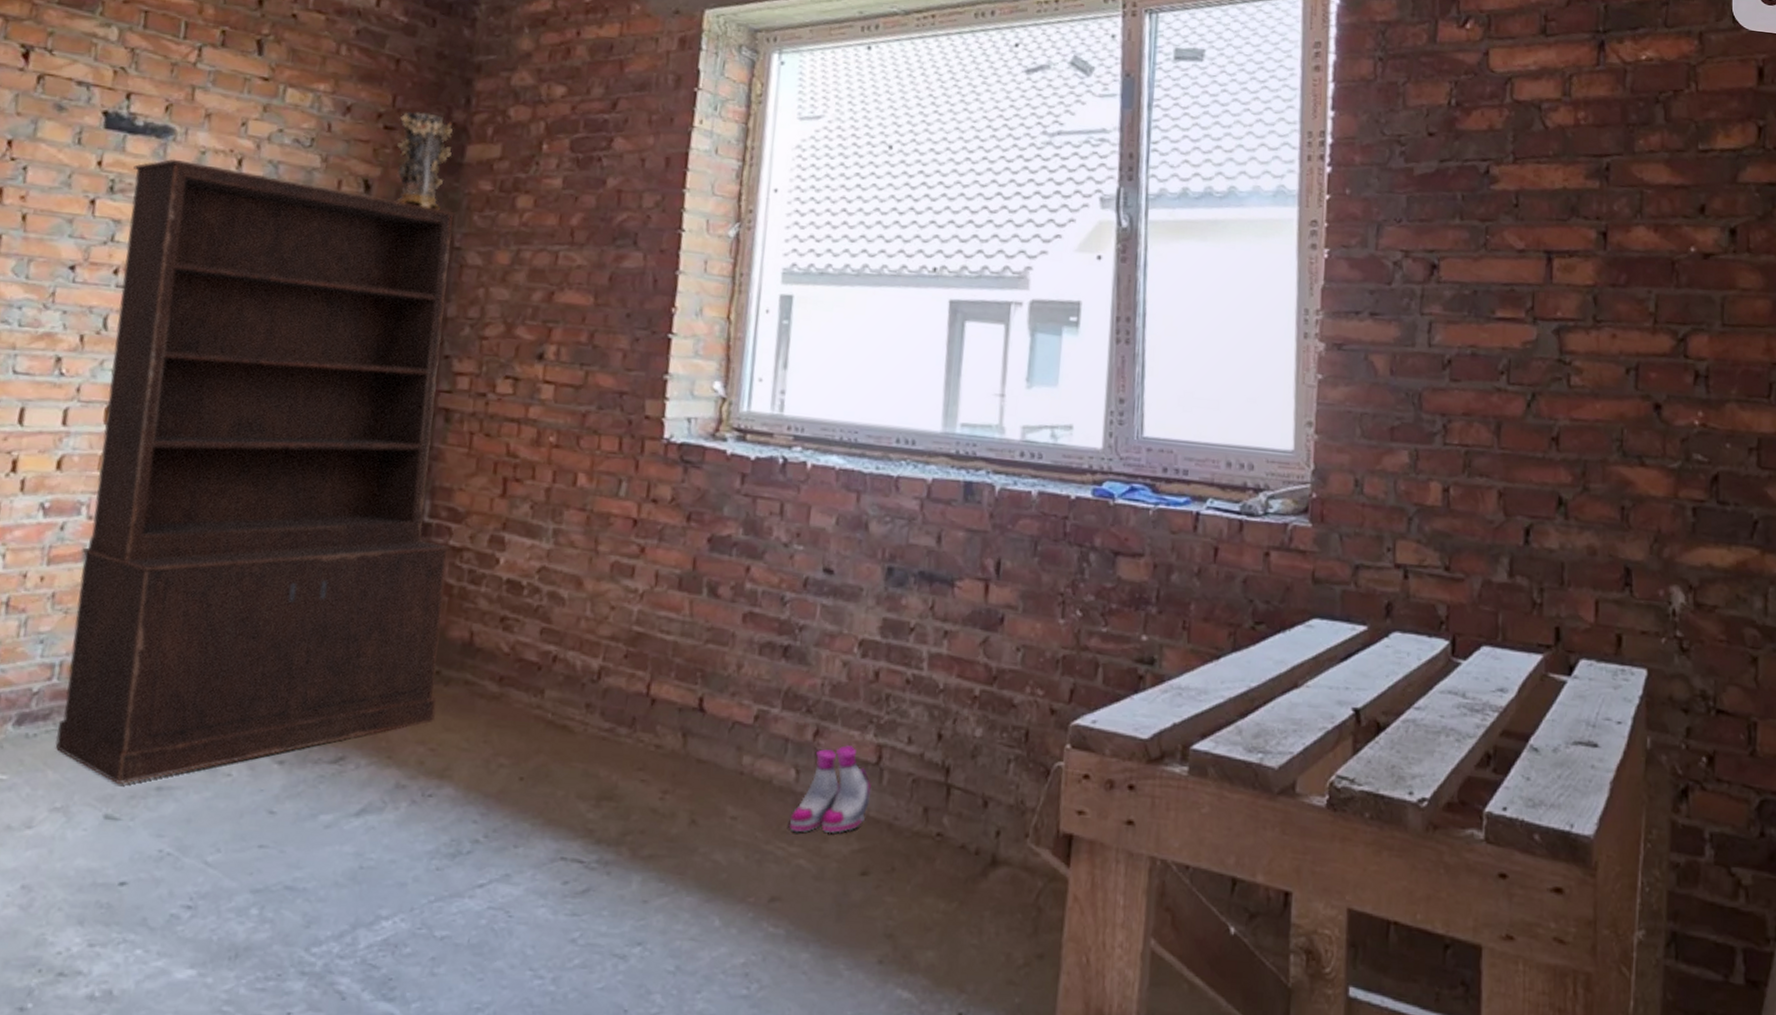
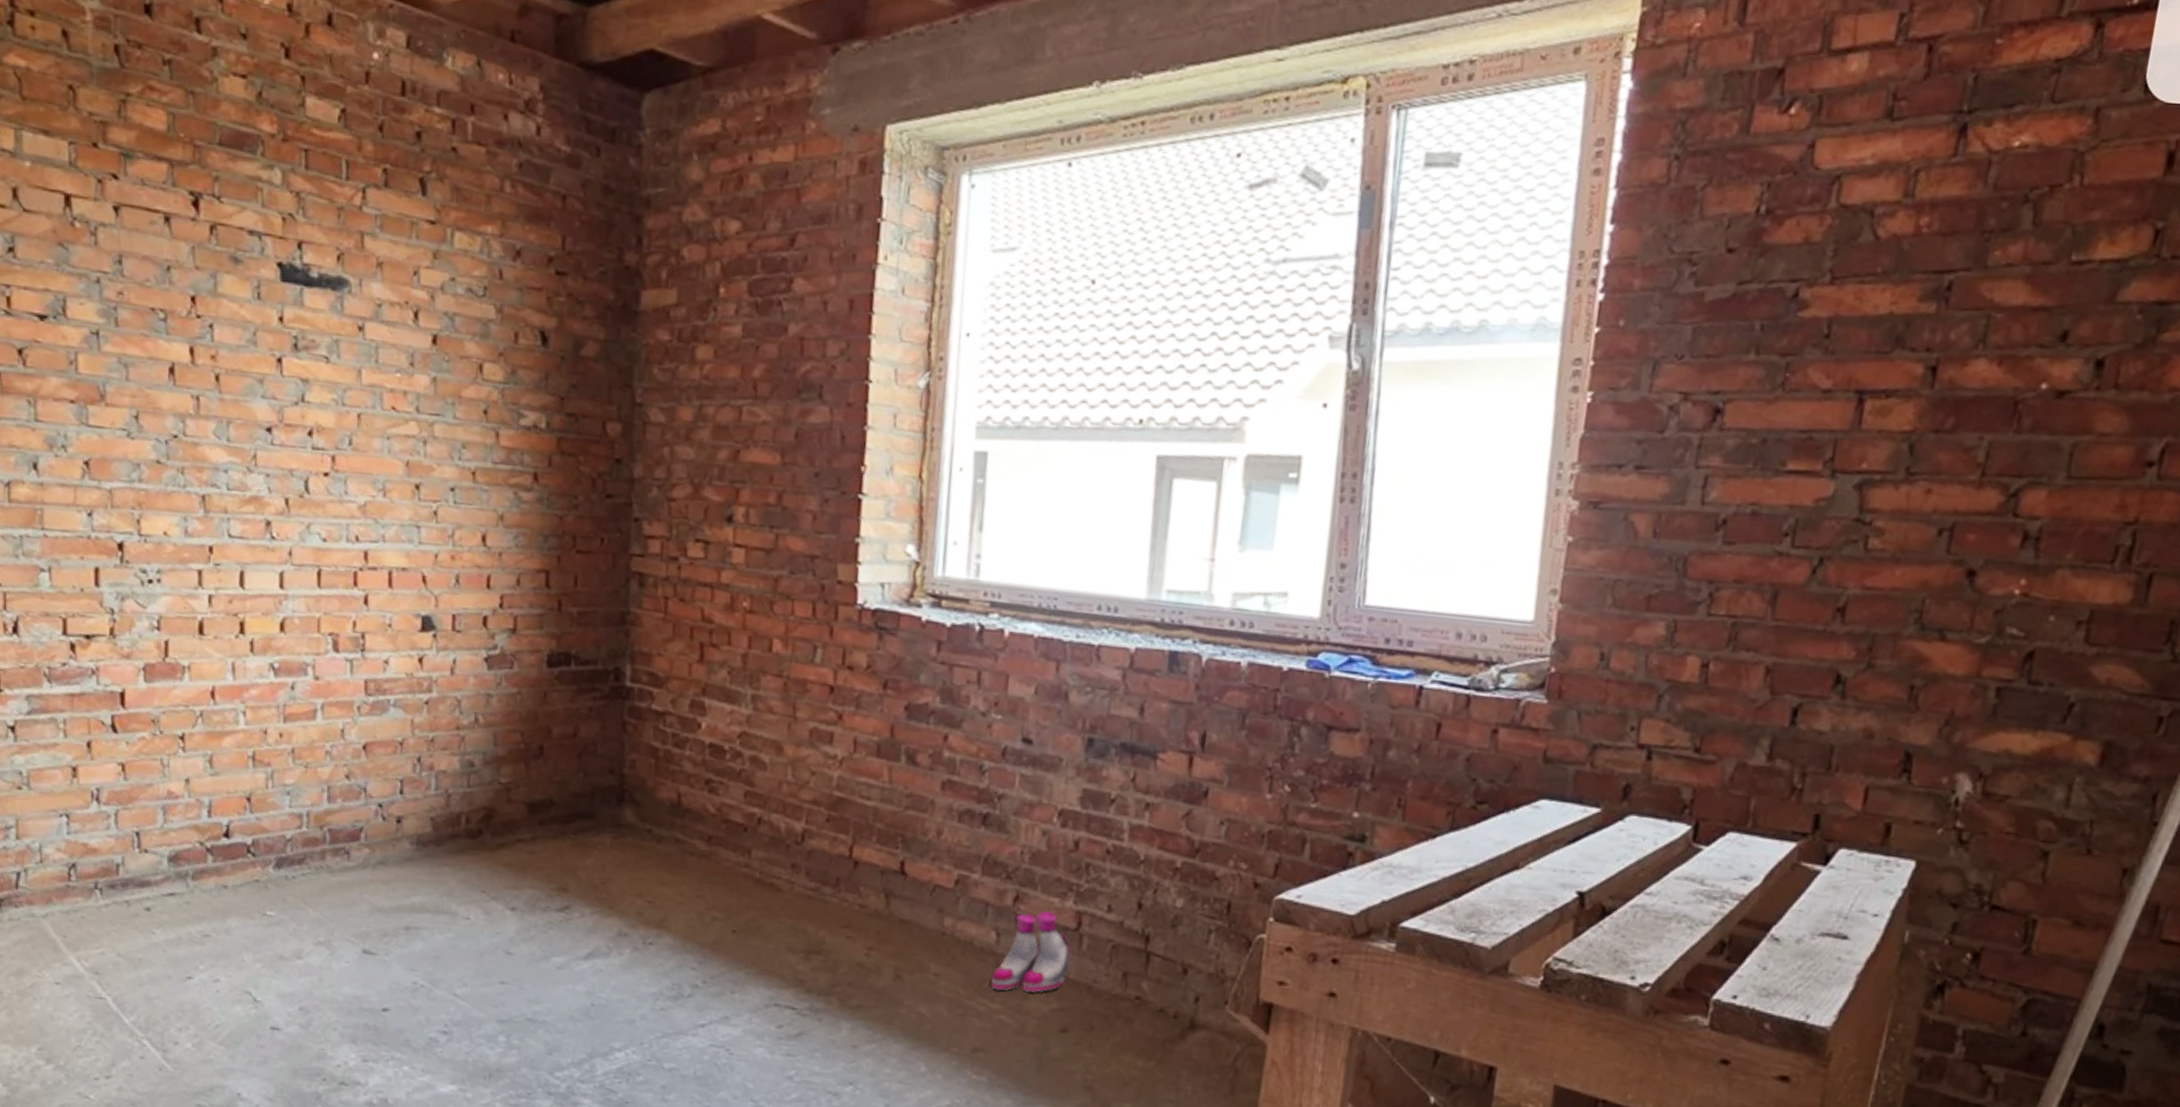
bookcase: present [55,159,456,785] -> none [311,314,653,924]
decorative vase: present [396,111,453,211] -> none [569,254,626,364]

